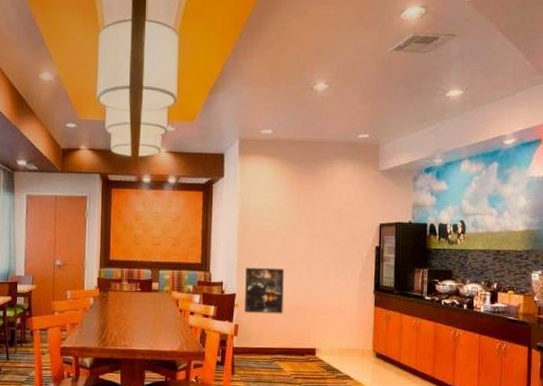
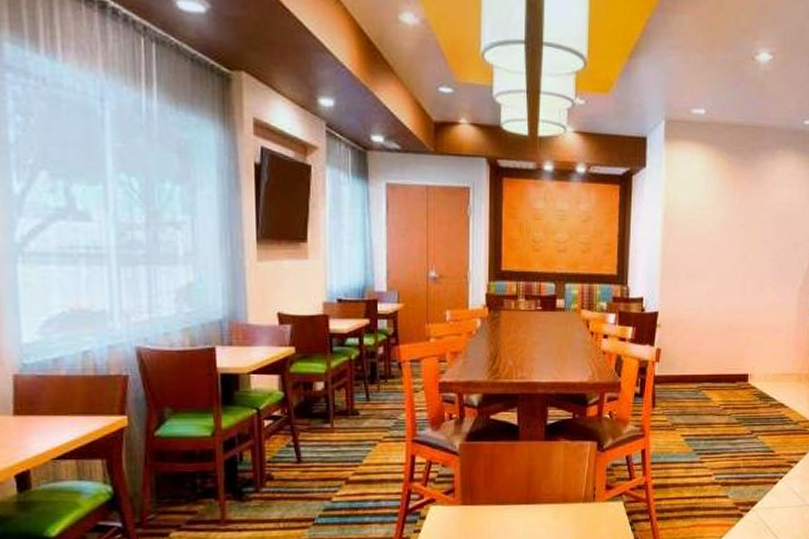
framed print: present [245,267,284,314] -> none [668,279,715,335]

